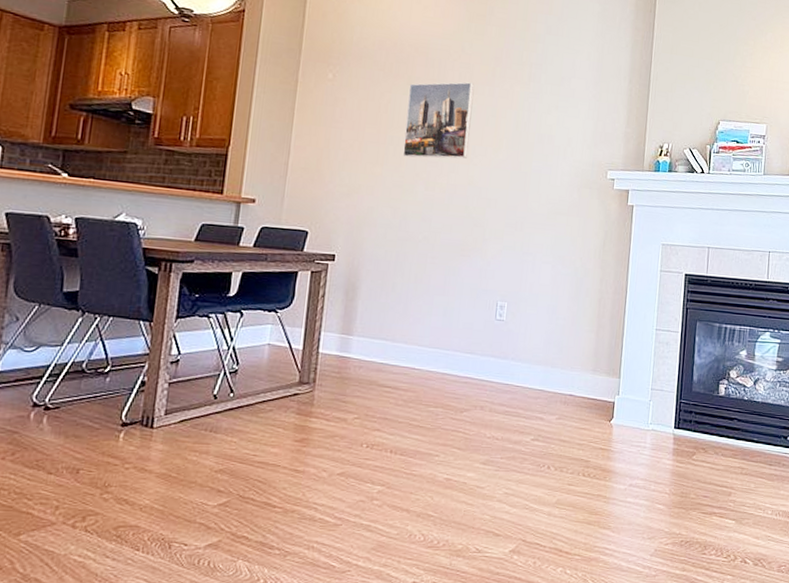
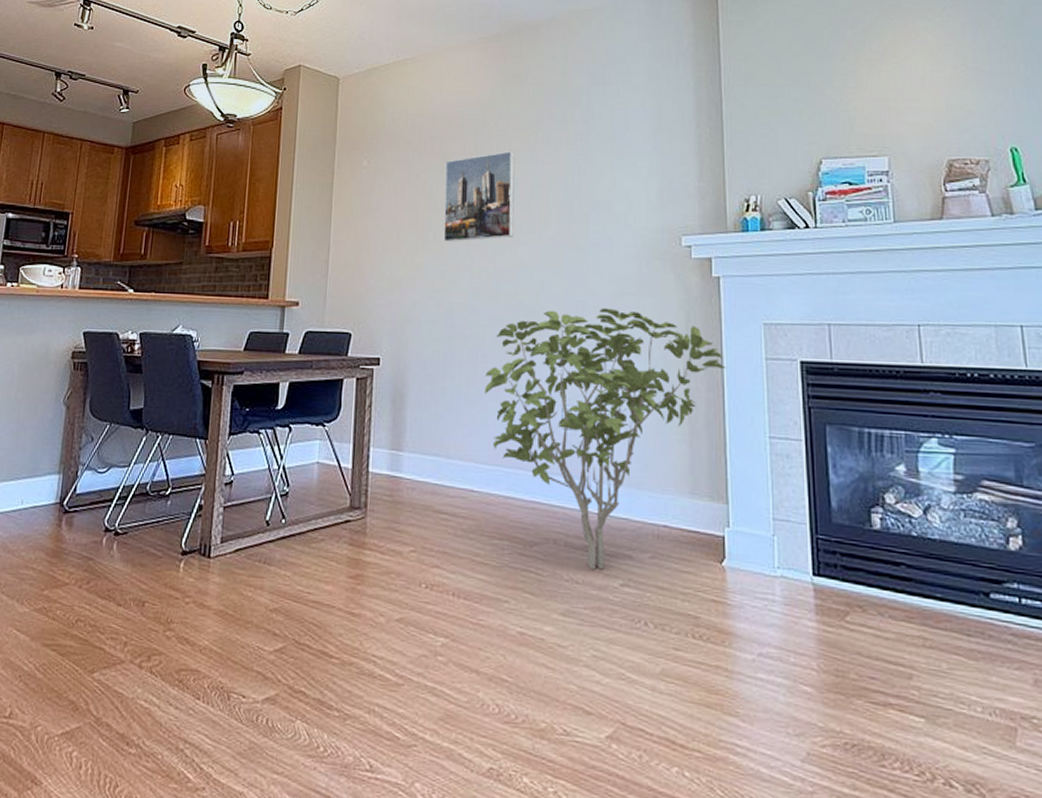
shrub: none [431,222,630,429] -> present [485,307,726,570]

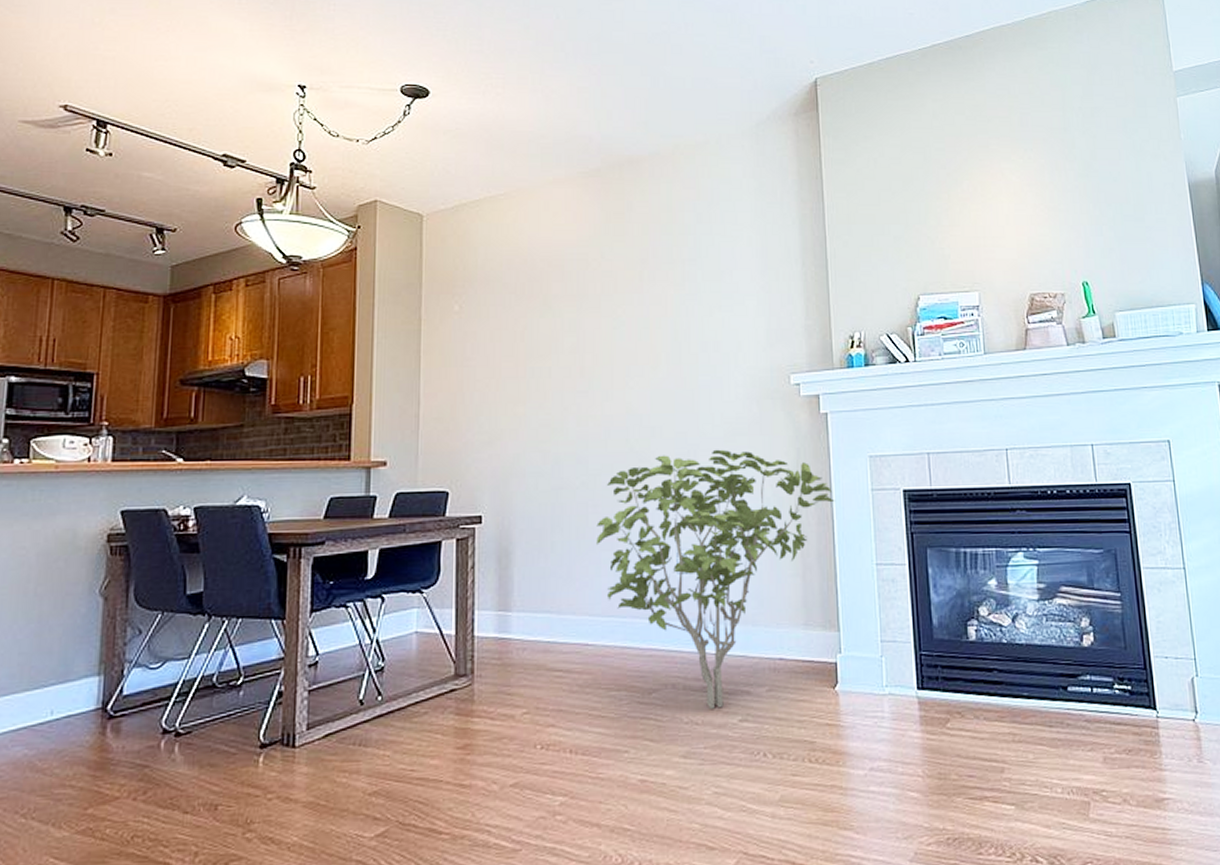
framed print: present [443,151,515,242] -> none [546,292,623,389]

